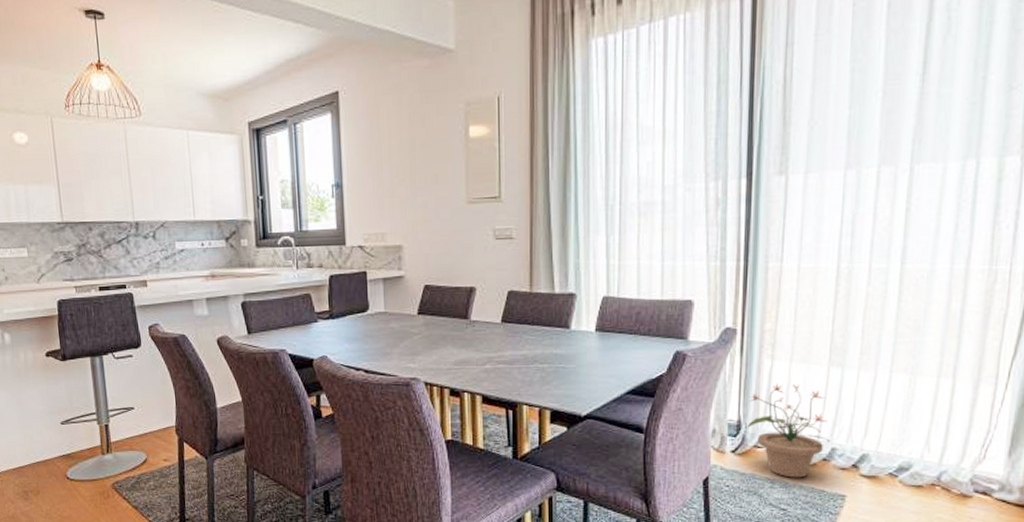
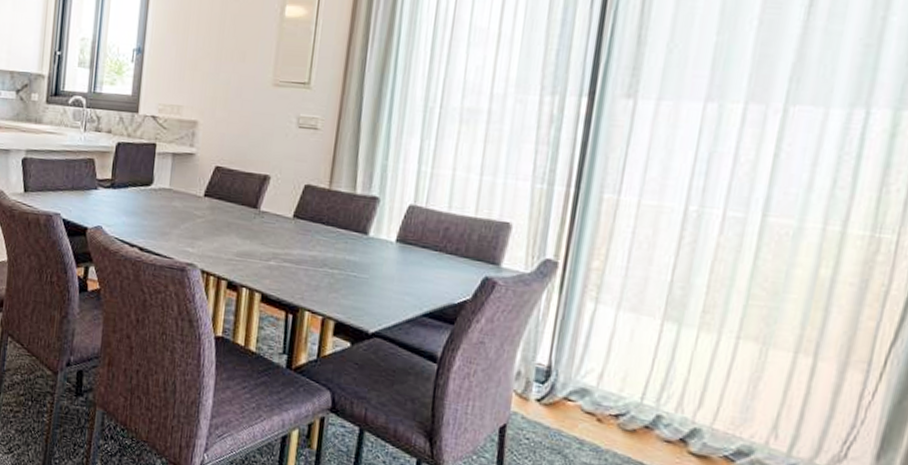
potted plant: present [747,384,831,478] -> none [558,331,657,444]

